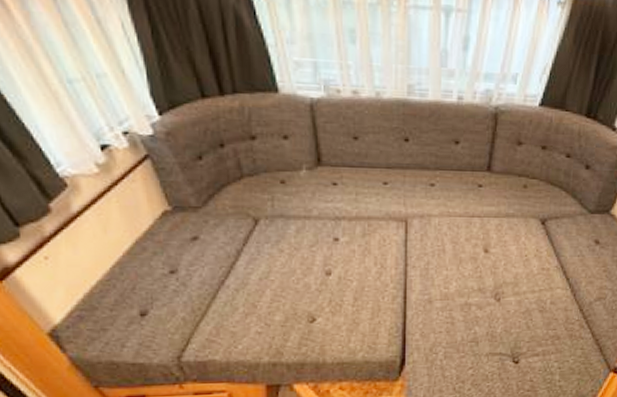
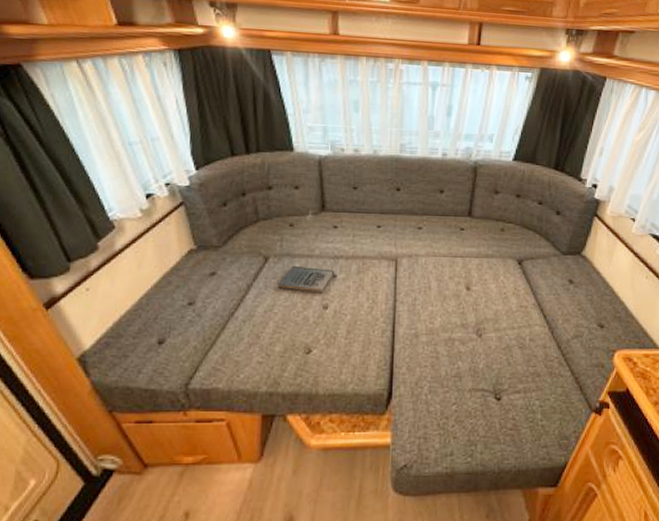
book: none [272,228,337,259] -> present [277,265,335,294]

